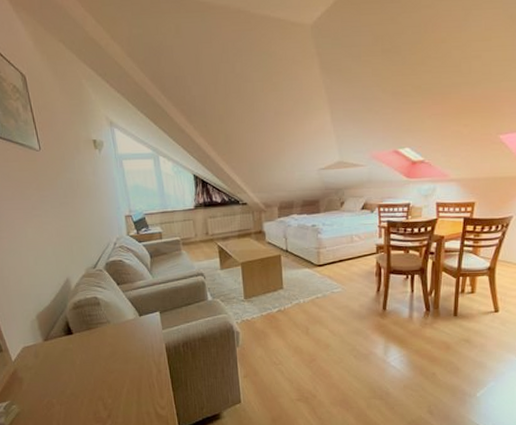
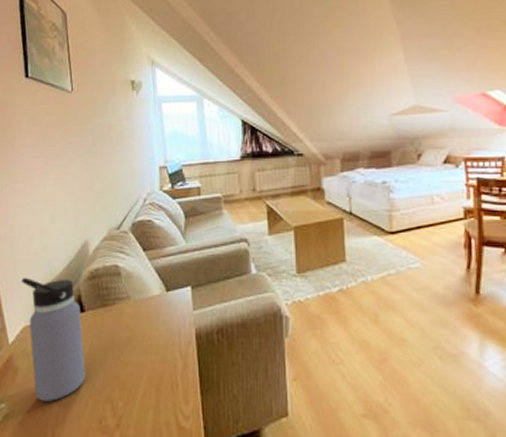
water bottle: none [16,309,79,402] -> present [21,277,85,401]

